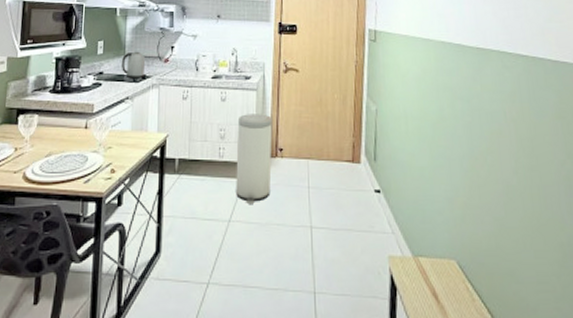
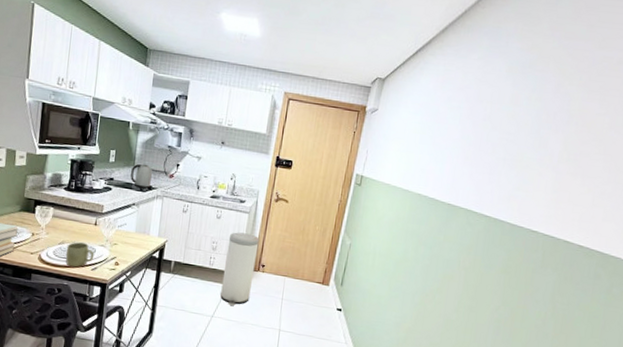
mug: none [53,151,86,182] -> present [65,242,94,268]

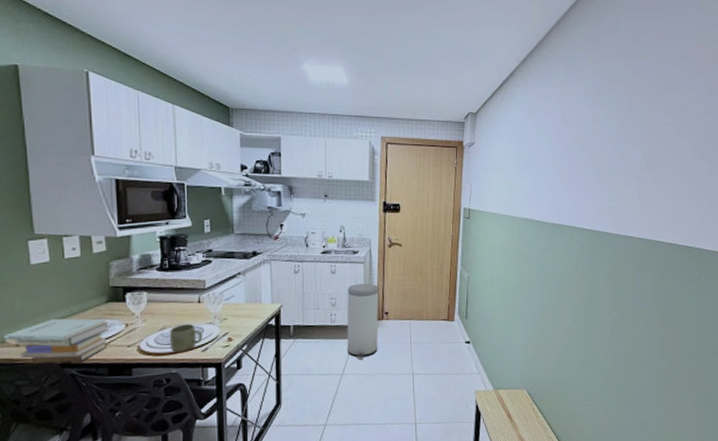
kettle: present [130,164,152,189] -> none [231,229,255,255]

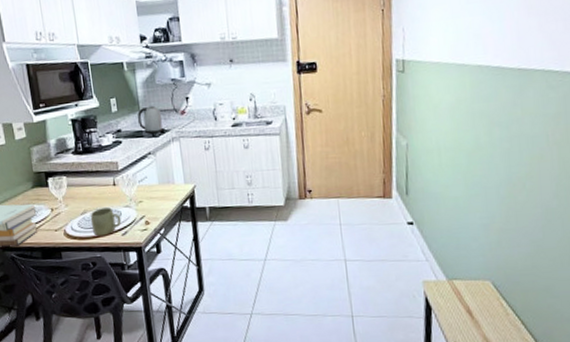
kettle: none [231,229,255,255] -> present [137,105,163,134]
pedal bin: present [347,283,379,359] -> none [263,158,303,243]

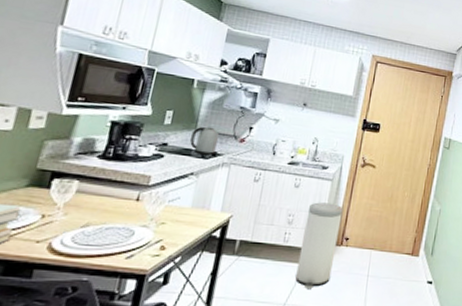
mug: present [90,207,122,237] -> none [89,223,132,257]
pedal bin: none [263,158,303,243] -> present [295,202,343,289]

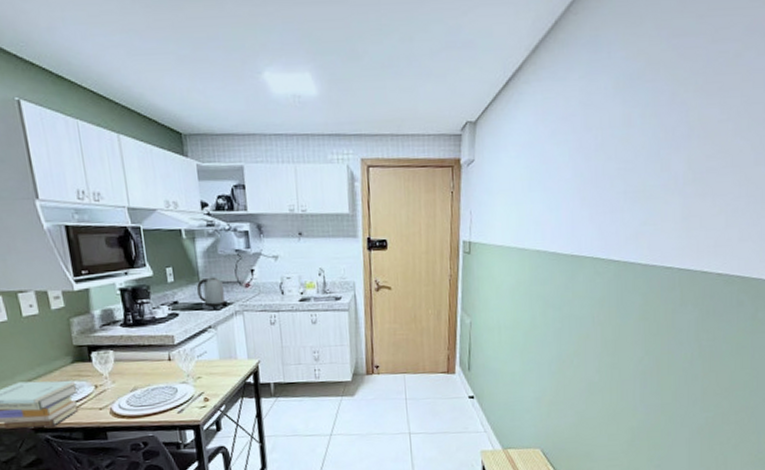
pedal bin: present [295,202,343,289] -> none [331,334,369,418]

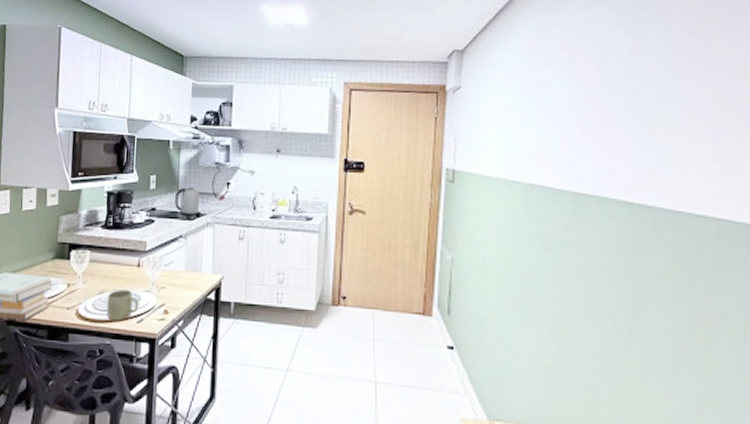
mug: none [141,384,177,415] -> present [106,290,139,321]

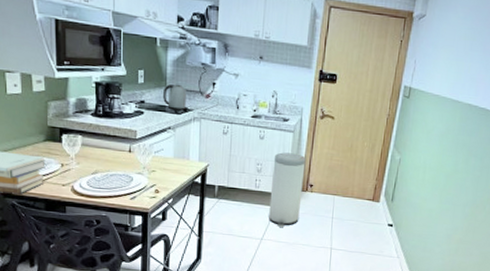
mug: present [106,290,139,321] -> none [101,171,132,198]
pedal bin: none [295,258,335,354] -> present [269,152,306,227]

